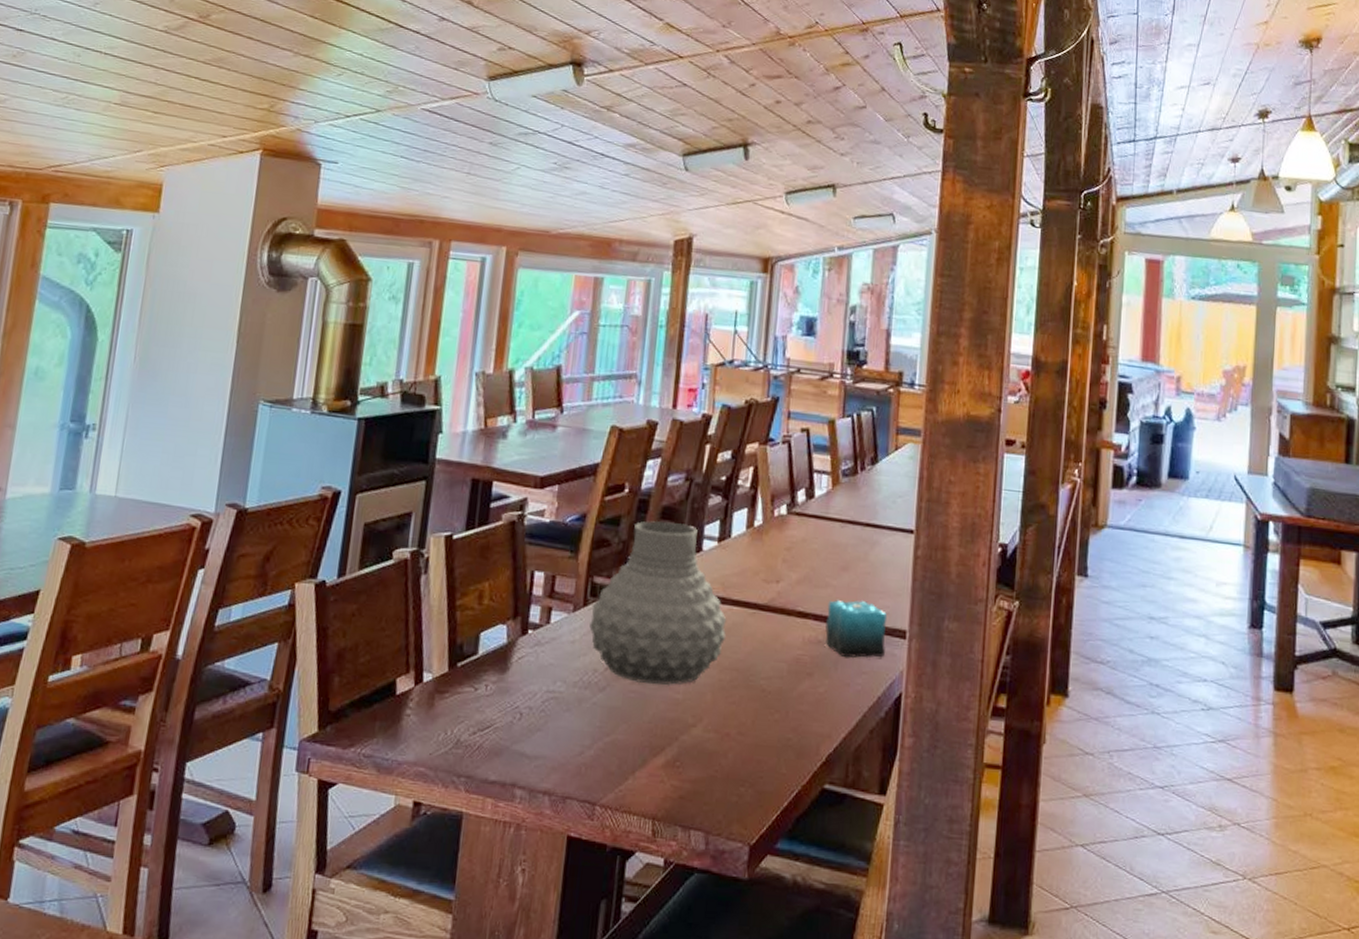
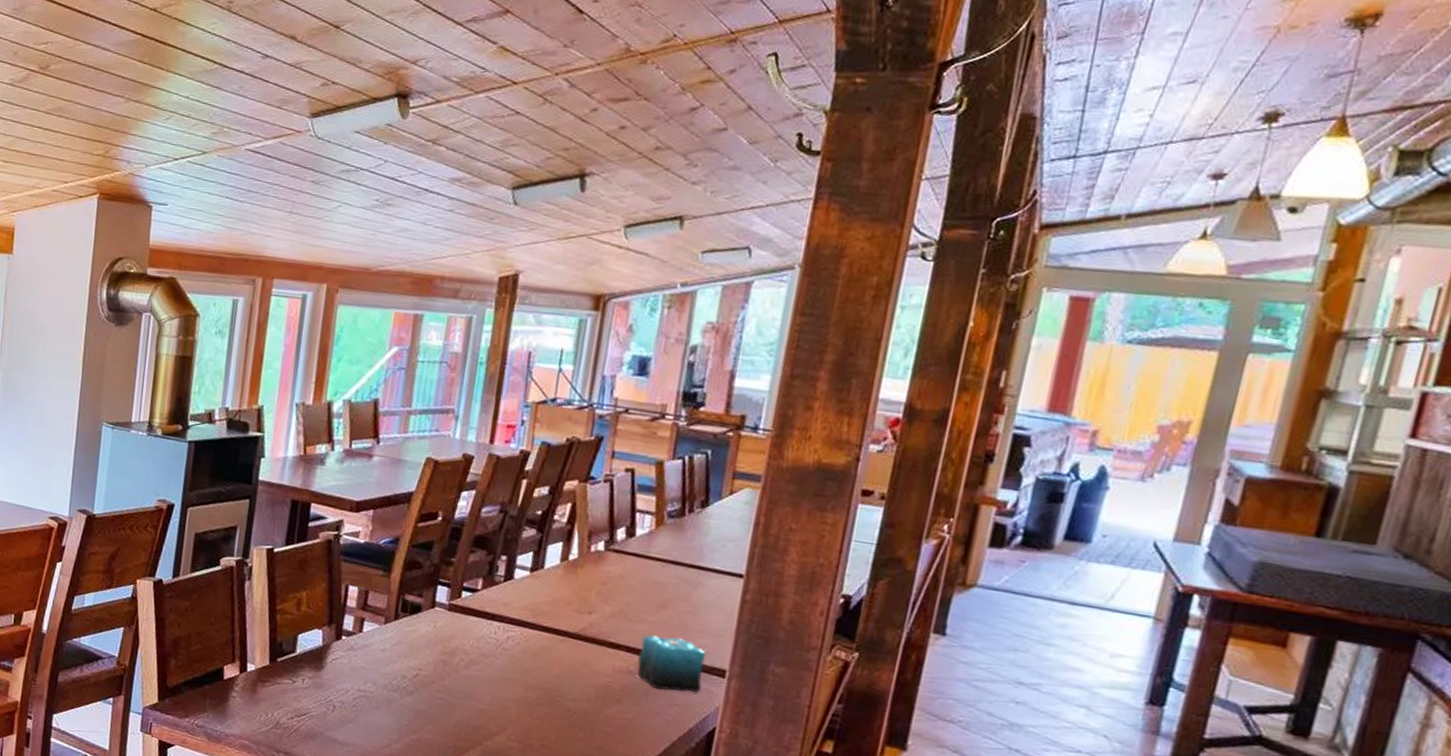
vase: present [589,520,727,685] -> none [399,547,536,697]

